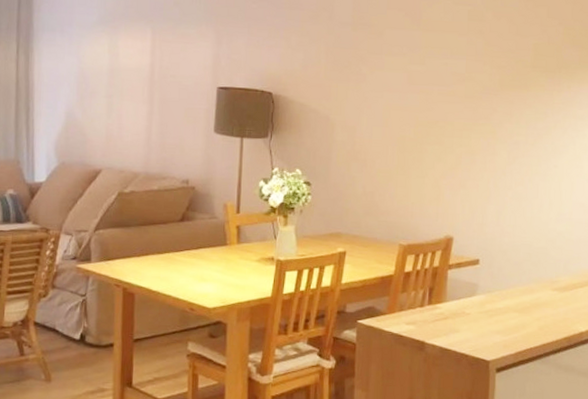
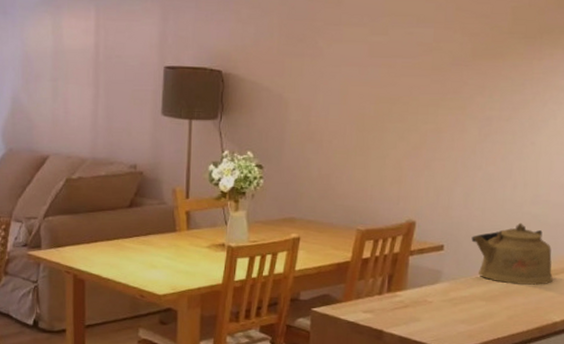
kettle: none [504,239,578,297] -> present [471,222,553,285]

